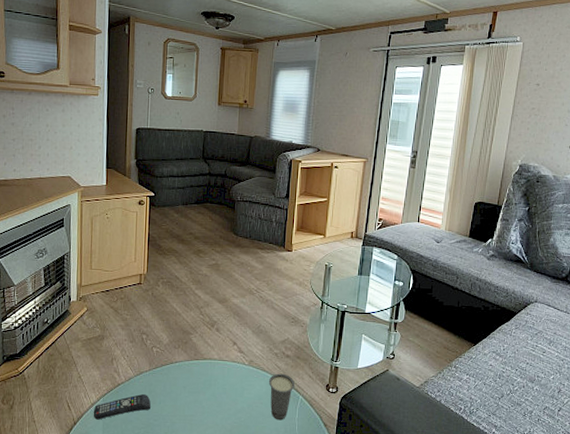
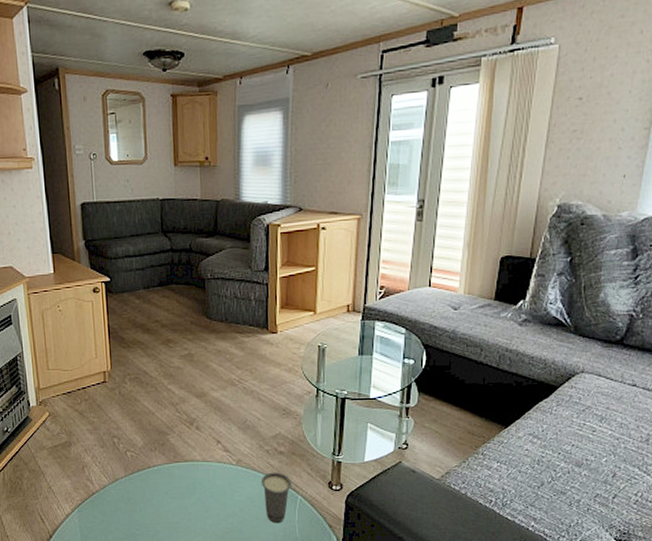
remote control: present [93,394,151,420] -> none [69,503,131,532]

